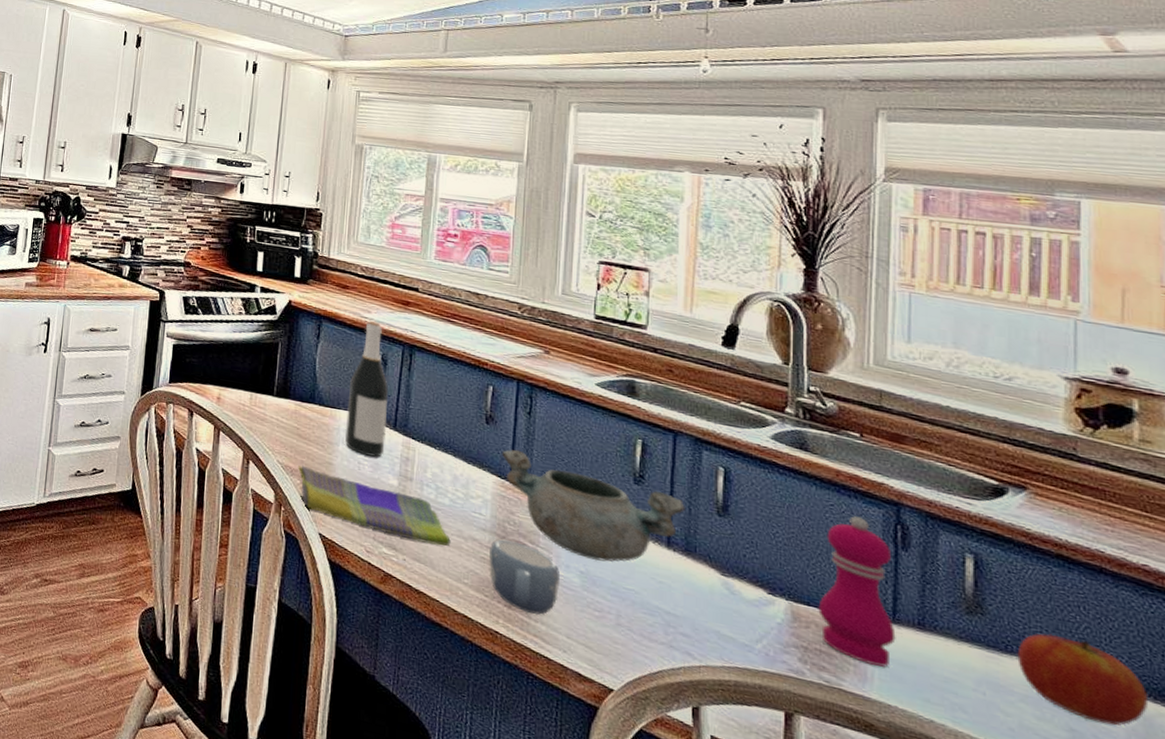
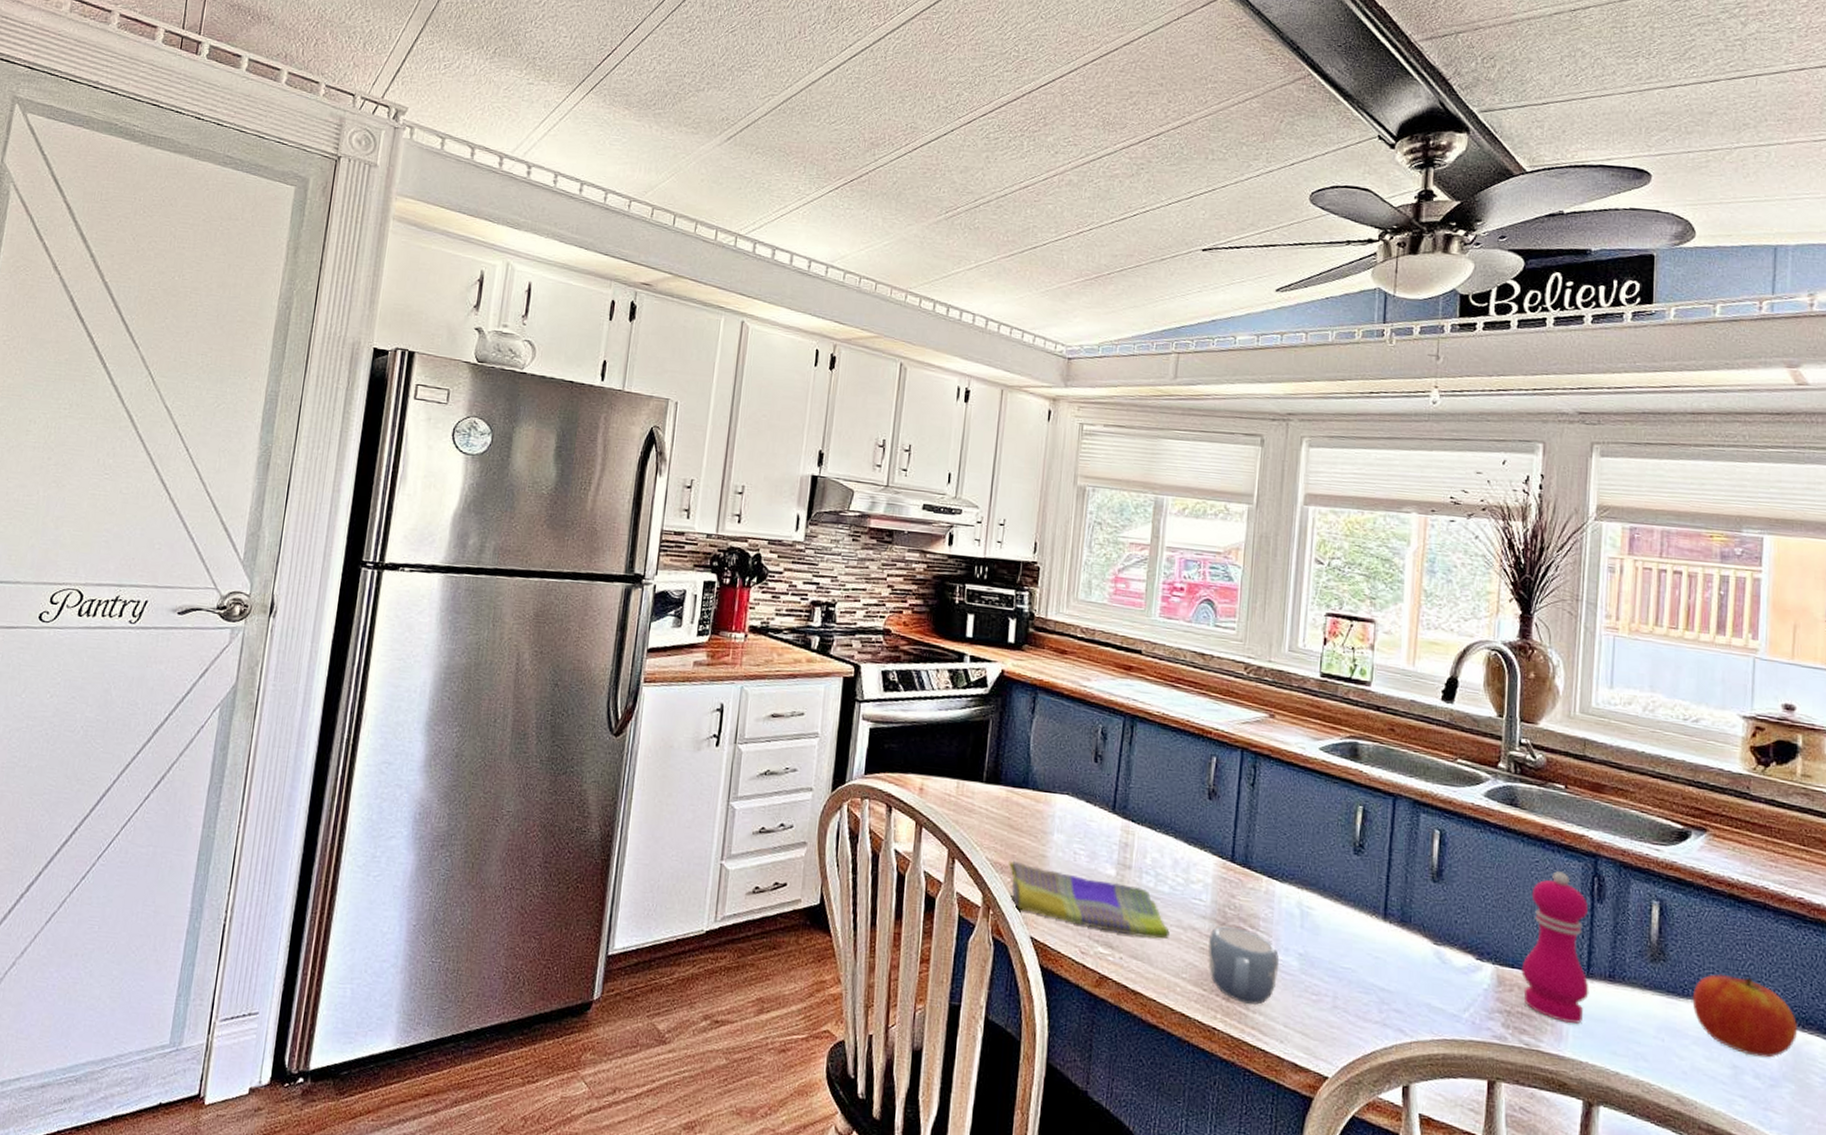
wine bottle: present [345,320,389,457] -> none [1060,689,1108,845]
decorative bowl: present [501,449,685,562] -> none [1223,825,1402,941]

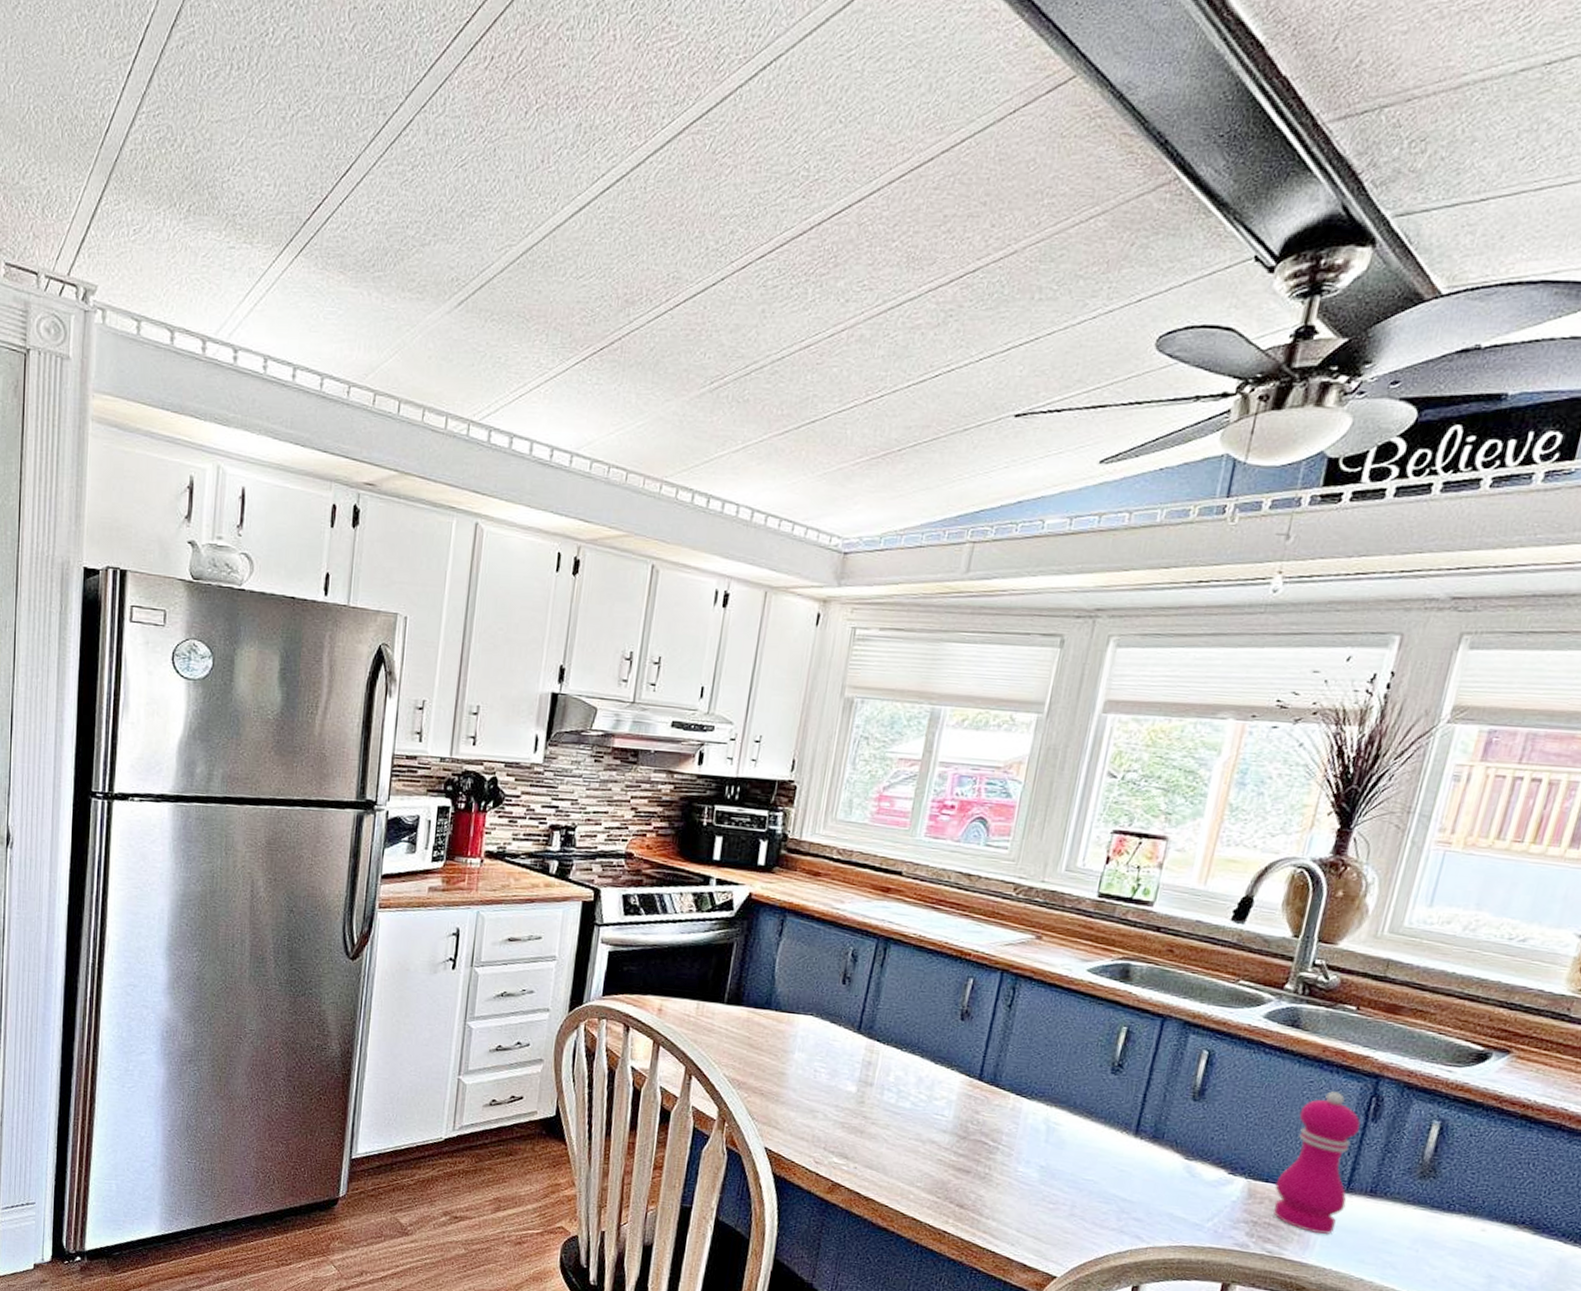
dish towel: present [1009,860,1170,939] -> none [746,1077,908,1151]
mug: present [1208,925,1279,1005] -> none [944,1139,1019,1212]
apple: present [1692,973,1798,1058] -> none [1456,1190,1570,1269]

